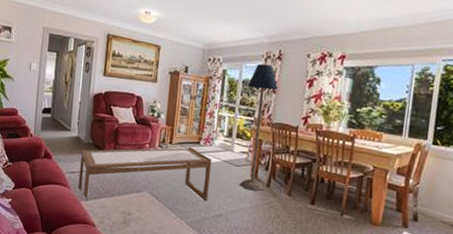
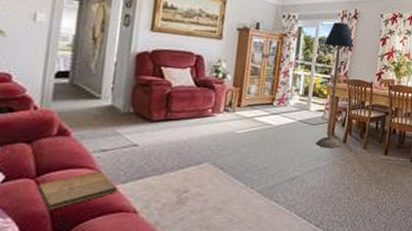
book: none [33,187,83,215] -> present [37,170,119,210]
coffee table: present [78,147,212,215] -> none [111,109,286,202]

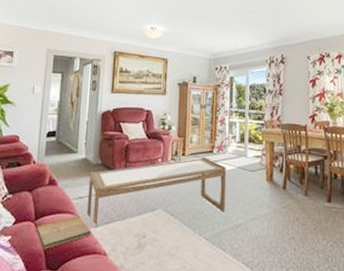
coffee table: none [111,109,286,202] -> present [86,157,227,244]
floor lamp: present [316,21,354,148] -> none [254,68,284,195]

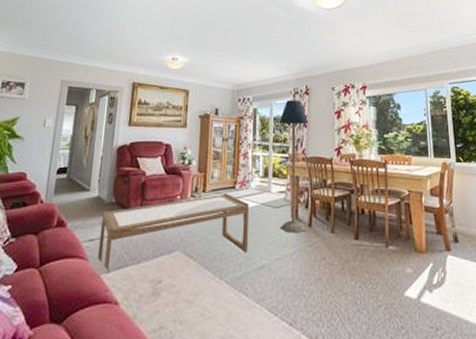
book: present [36,215,92,250] -> none [40,260,103,300]
floor lamp: none [254,68,284,195] -> present [278,100,309,233]

